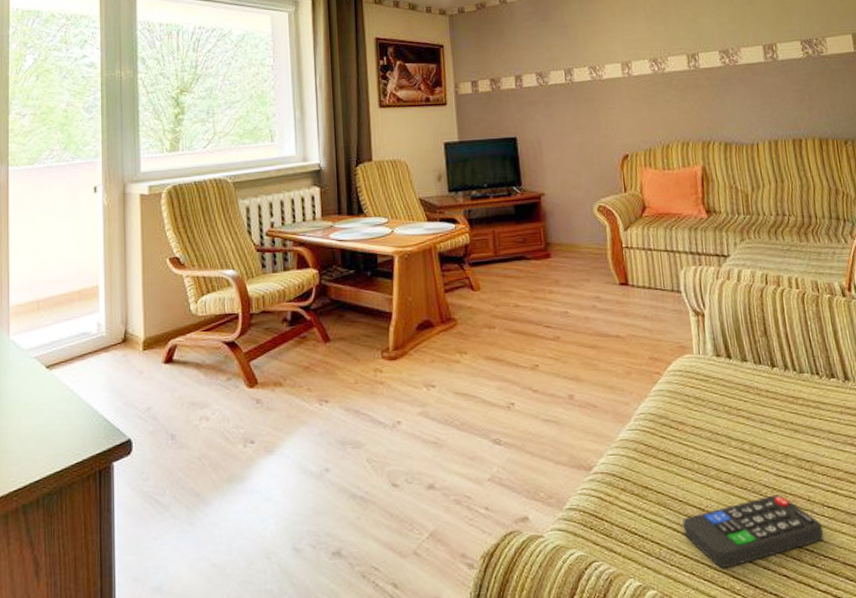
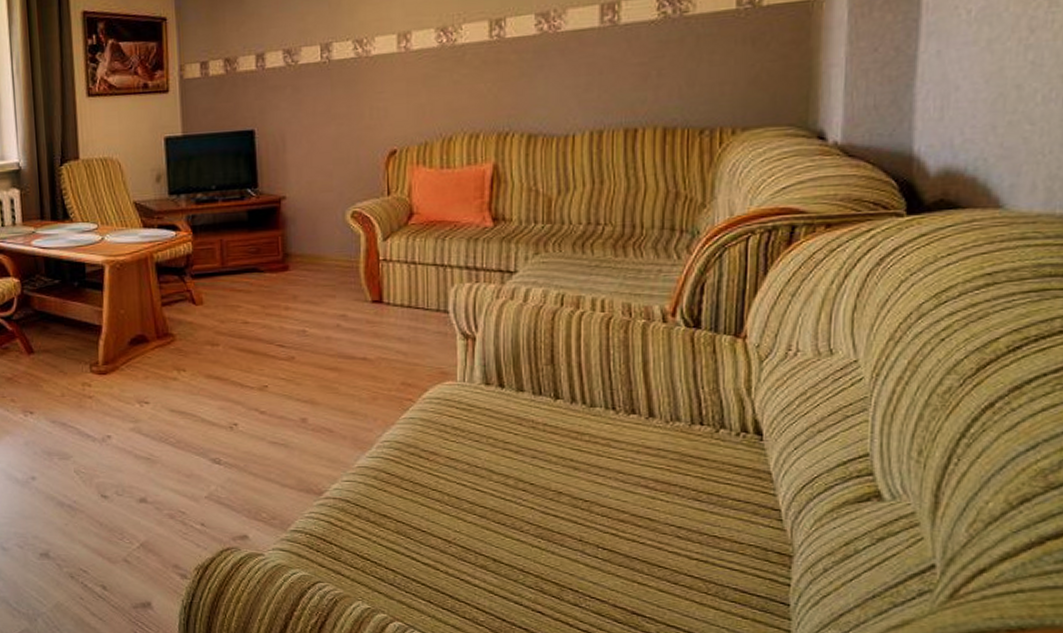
remote control: present [682,495,824,568] -> none [424,532,594,599]

